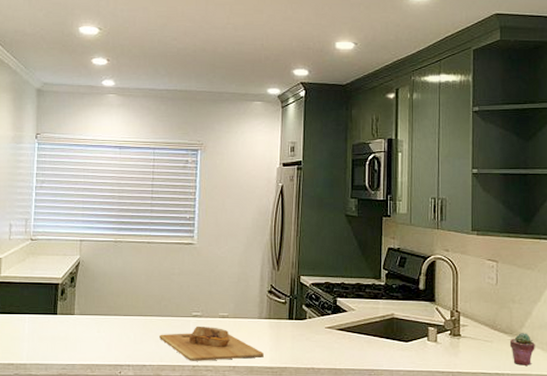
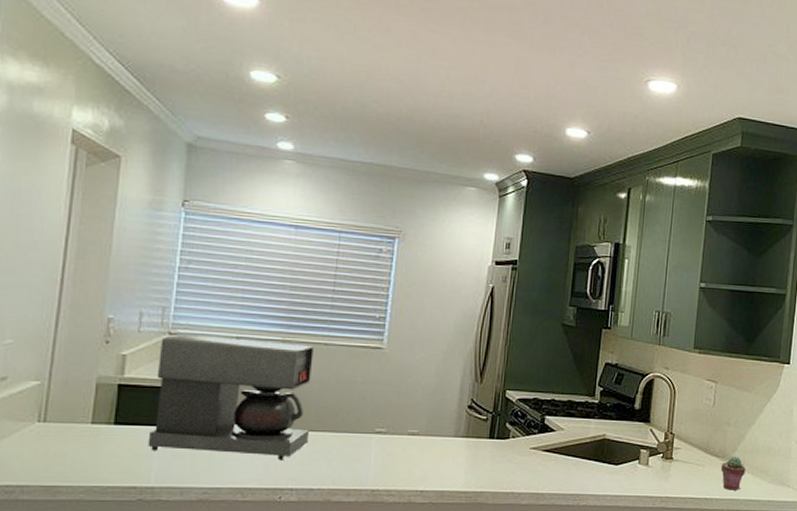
coffee maker: none [20,240,140,340] -> present [148,334,314,459]
cutting board: present [159,326,264,361] -> none [333,444,458,485]

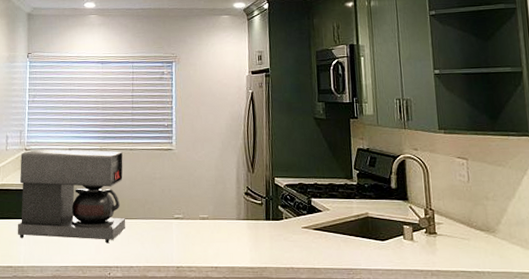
potted succulent: present [720,457,746,490] -> none [487,230,514,263]

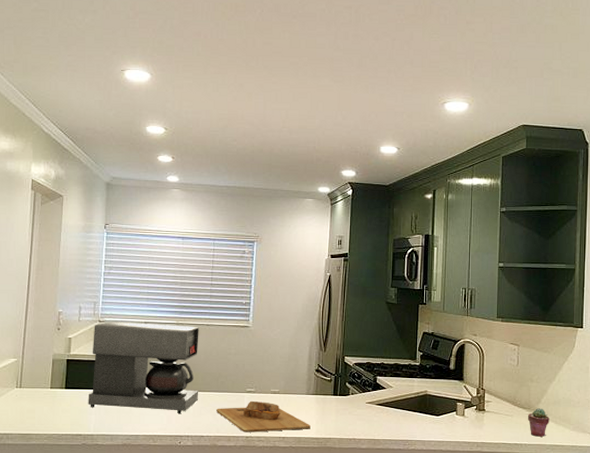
cutting board: none [145,227,244,262] -> present [216,400,311,433]
potted succulent: none [487,230,514,263] -> present [527,408,550,437]

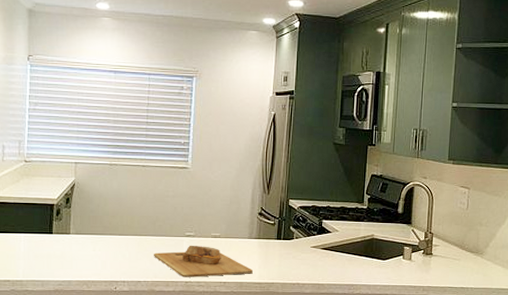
coffee maker: present [88,321,199,413] -> none [15,161,135,258]
potted succulent: present [527,408,550,437] -> none [474,252,497,281]

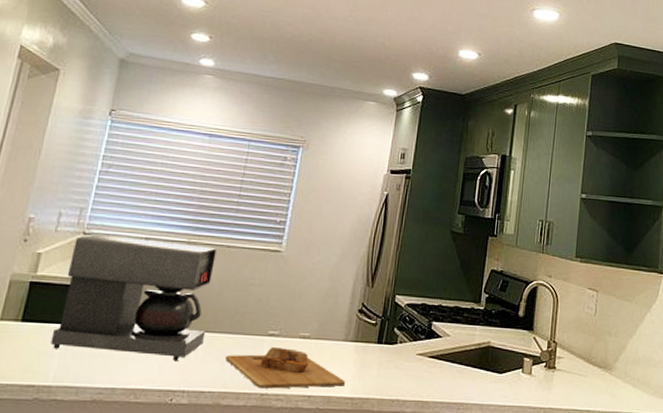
coffee maker: none [15,161,135,258] -> present [50,234,217,360]

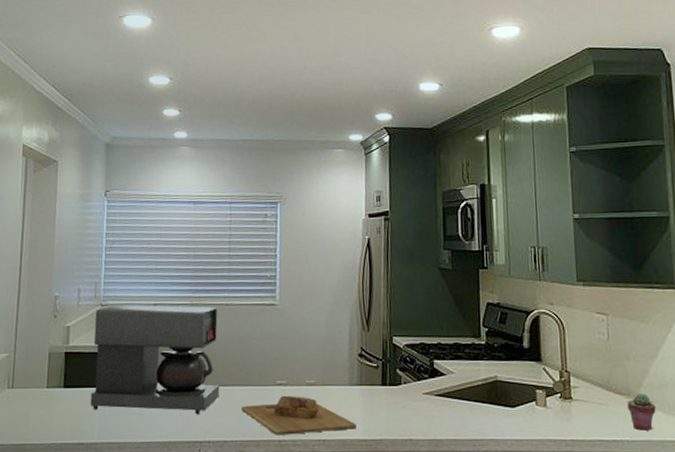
potted succulent: none [602,367,627,403] -> present [626,393,656,431]

